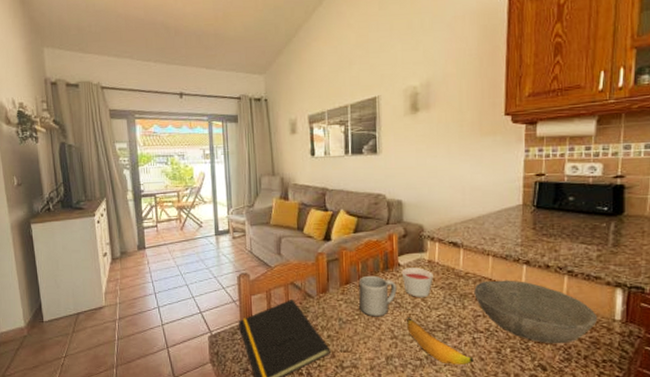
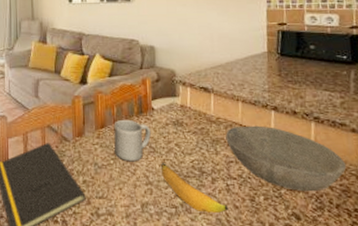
candle: present [401,268,433,297] -> none [155,112,186,142]

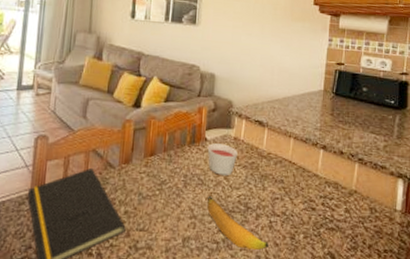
mug: present [113,119,151,162] -> none [161,148,201,194]
candle: none [155,112,186,142] -> present [207,143,238,175]
bowl: present [225,125,347,192] -> none [274,163,382,232]

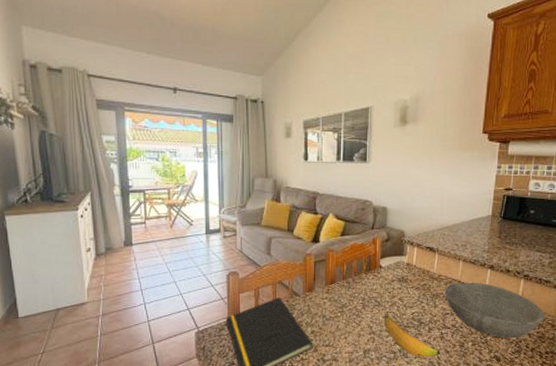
candle: present [207,143,238,175] -> none [382,270,410,297]
bowl: none [274,163,382,232] -> present [445,282,545,339]

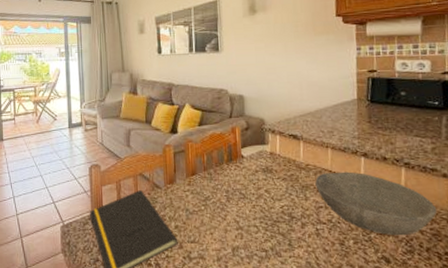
banana: present [384,314,441,357] -> none [251,207,319,256]

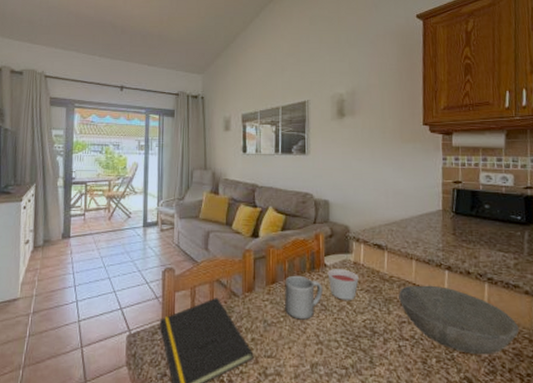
mug: none [204,167,241,208] -> present [285,275,323,320]
candle: none [245,159,276,188] -> present [327,269,359,300]

